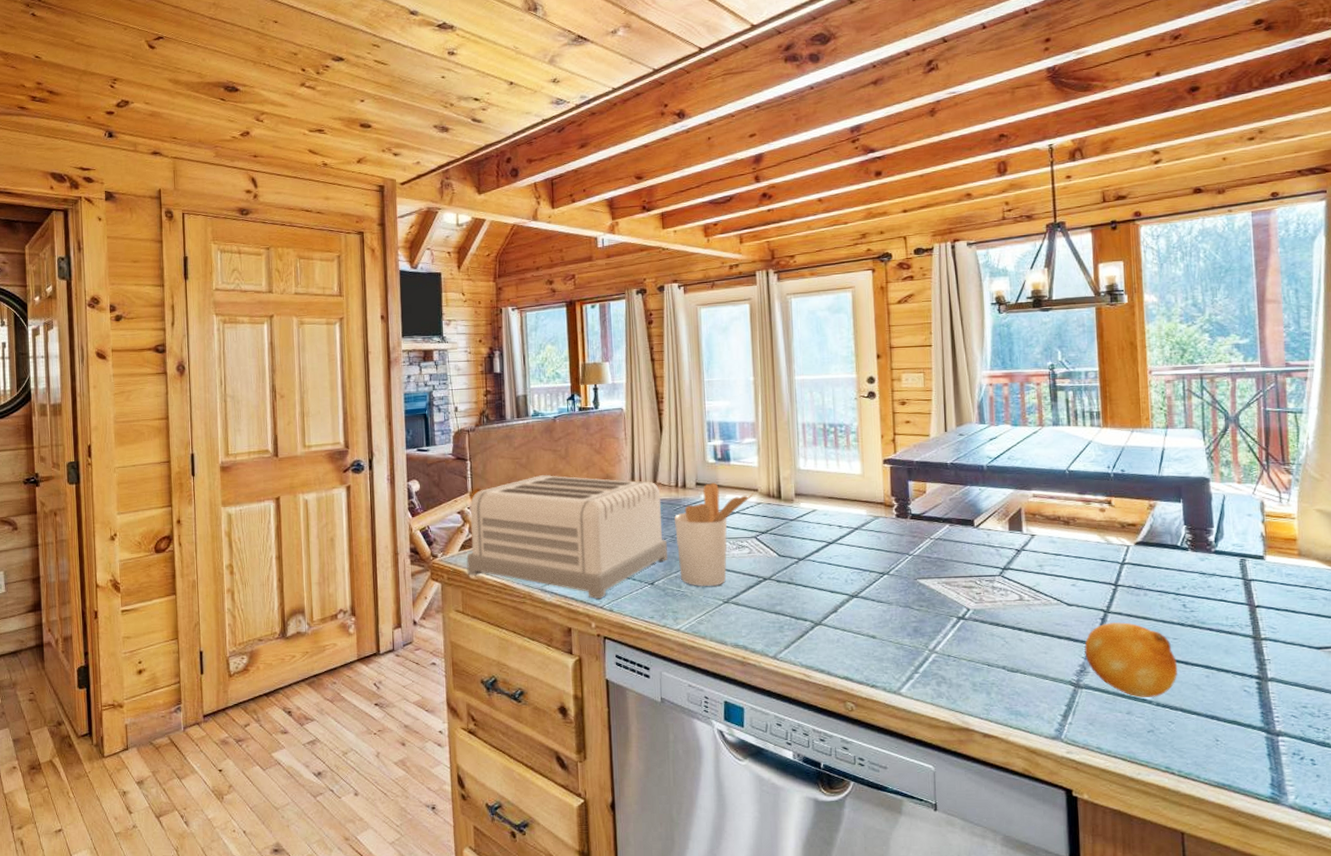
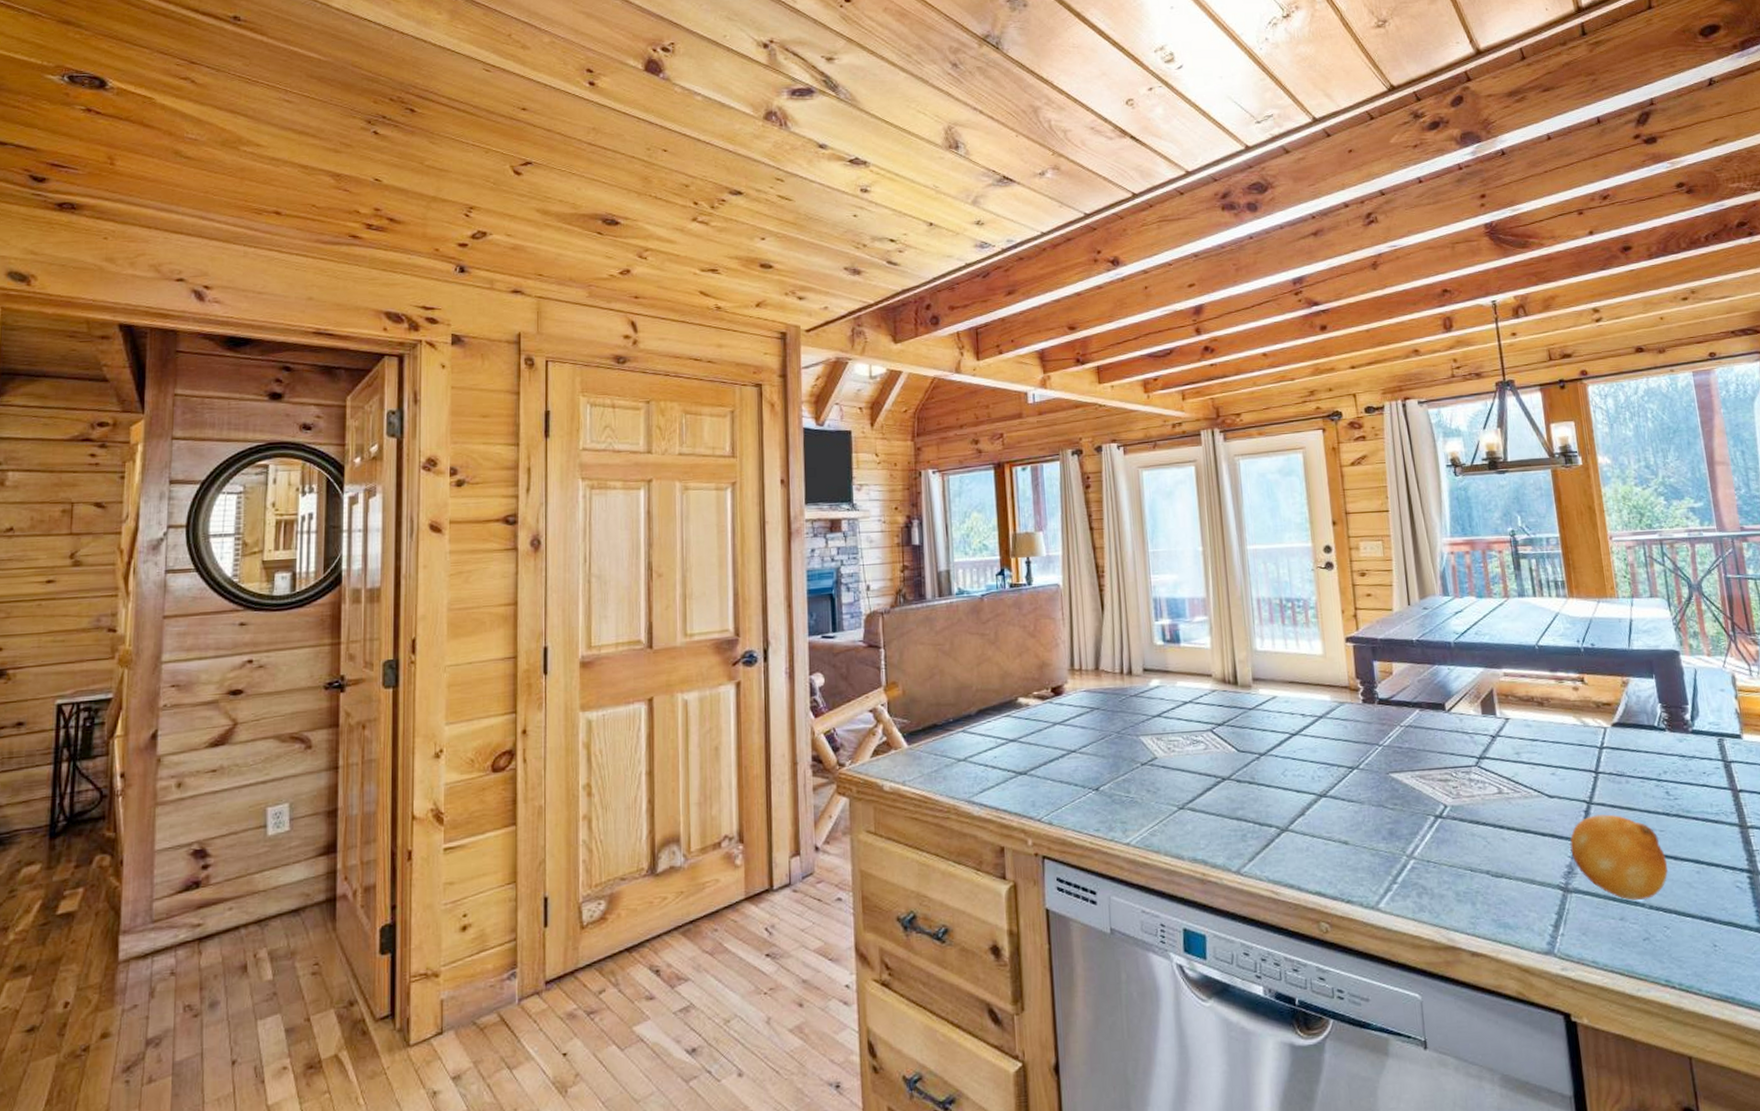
toaster: present [466,474,668,599] -> none [880,662,1114,810]
utensil holder: present [674,483,754,586] -> none [1120,668,1208,791]

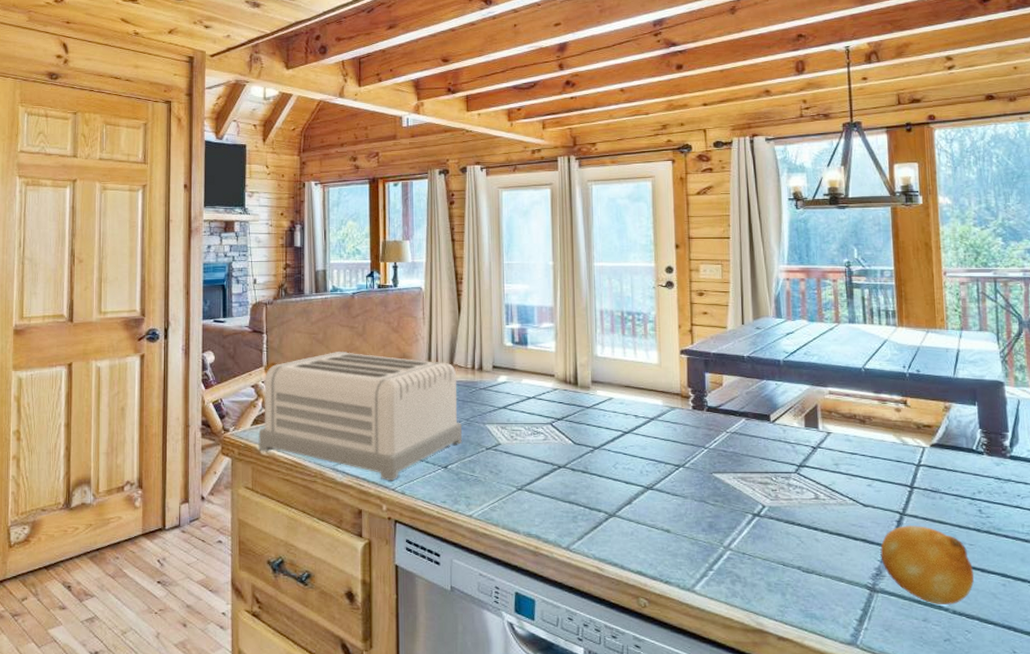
toaster: none [880,662,1114,810] -> present [258,351,462,480]

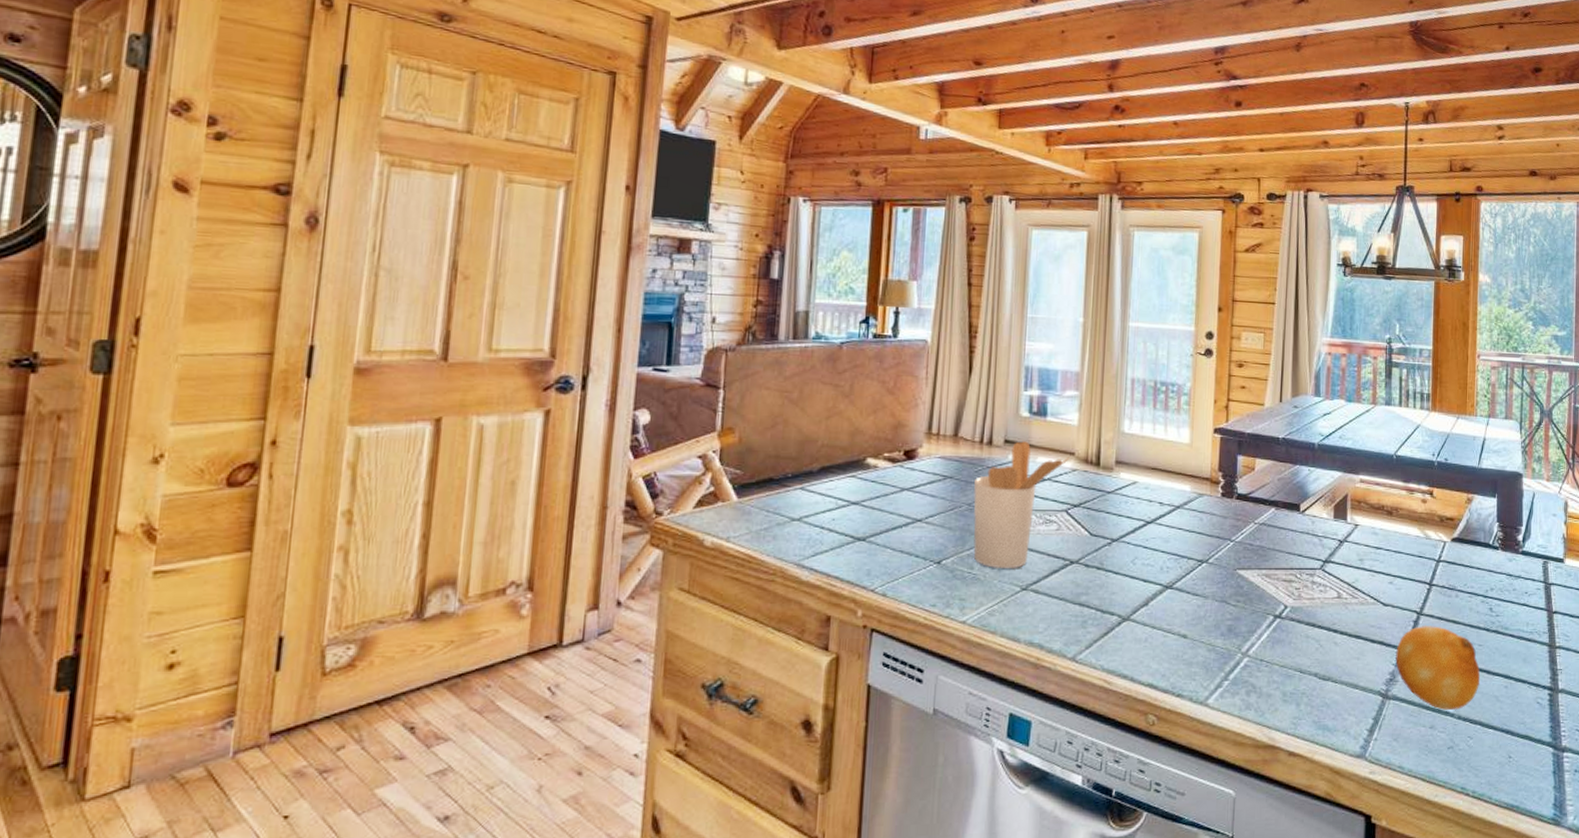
toaster: present [258,351,462,480] -> none [701,415,962,579]
utensil holder: none [470,366,550,472] -> present [973,441,1070,568]

